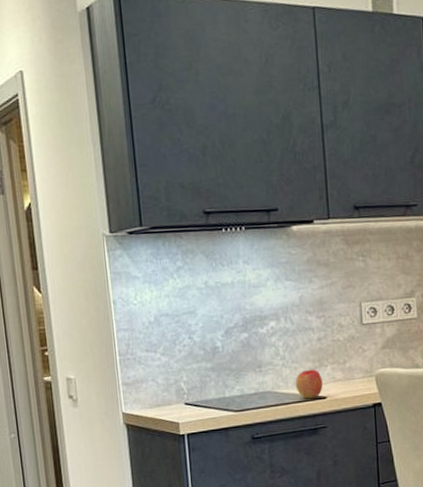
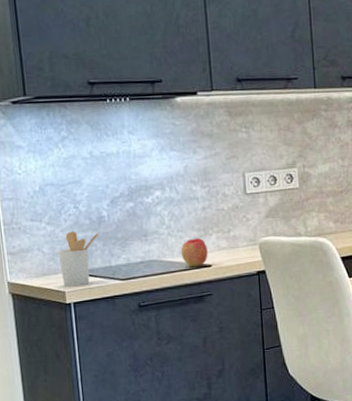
utensil holder: none [172,362,215,418] -> present [58,231,100,287]

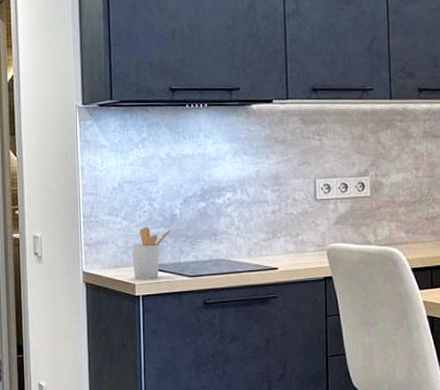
apple: present [181,237,208,267] -> none [248,240,275,269]

